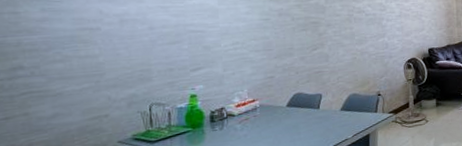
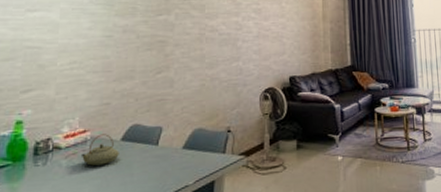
teapot: none [252,102,286,128] -> present [80,134,119,166]

